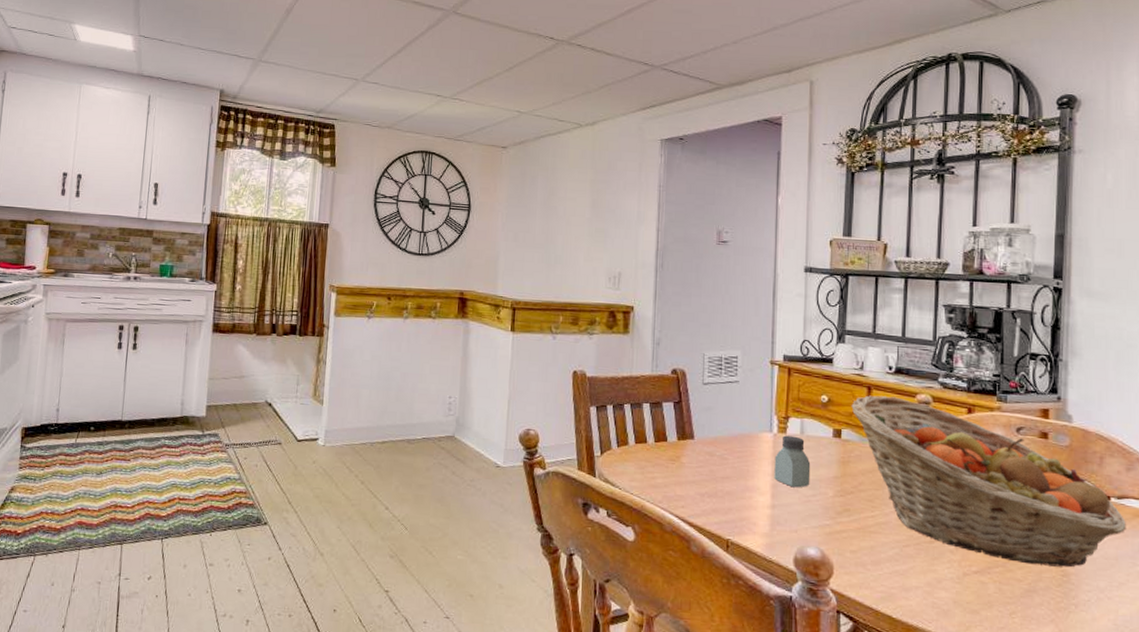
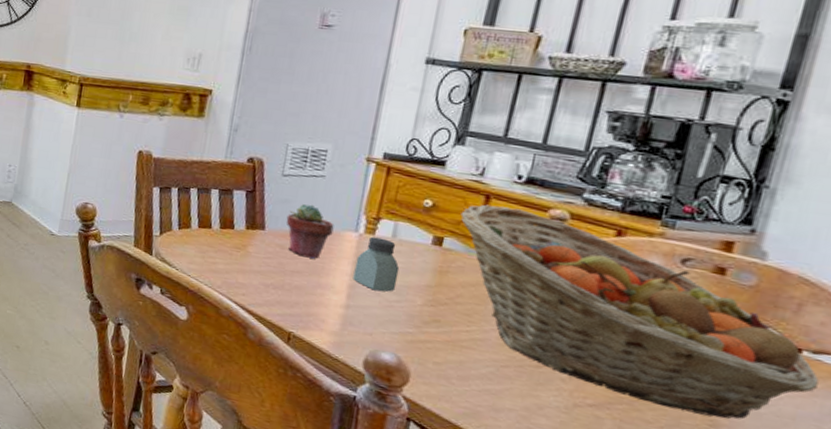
potted succulent: none [711,409,752,463] -> present [286,204,335,259]

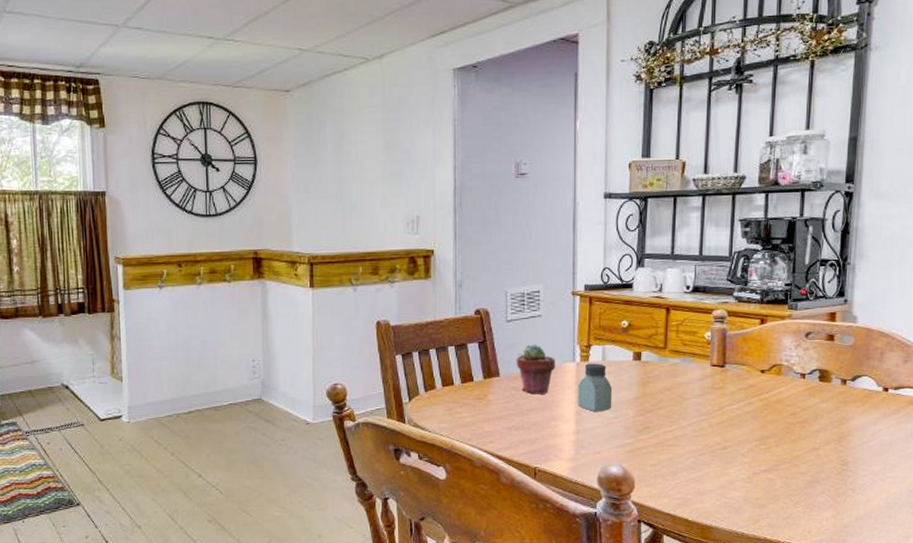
fruit basket: present [460,204,819,419] -> none [650,315,902,458]

